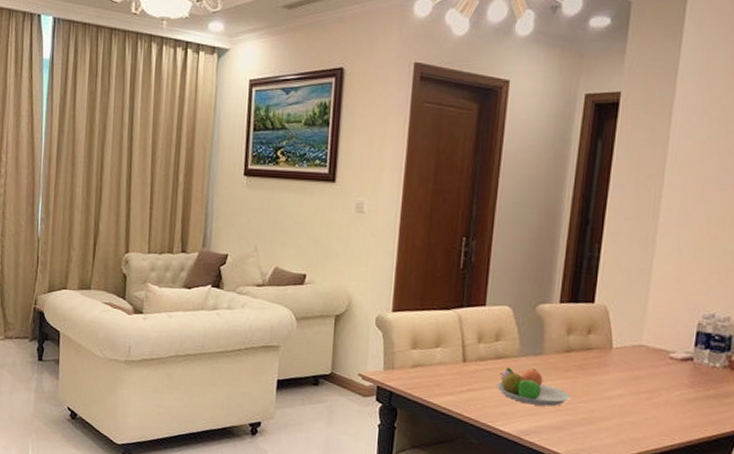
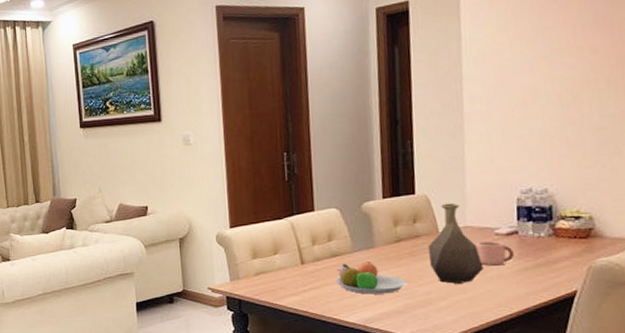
vase: none [598,317,653,406] -> present [427,203,484,284]
mug: none [648,363,686,392] -> present [476,241,514,266]

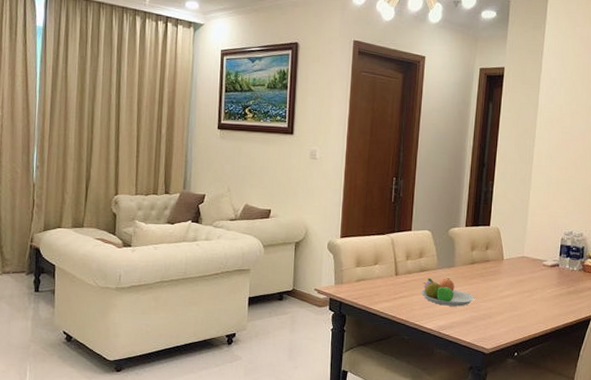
vase: present [427,203,484,284] -> none [493,236,532,303]
mug: present [476,241,514,266] -> none [528,270,554,290]

